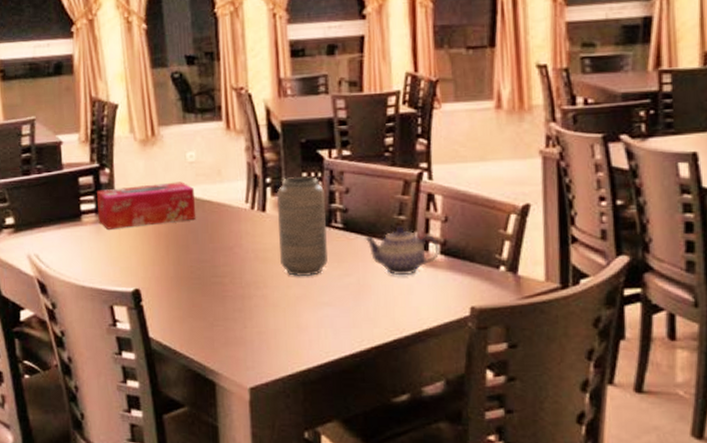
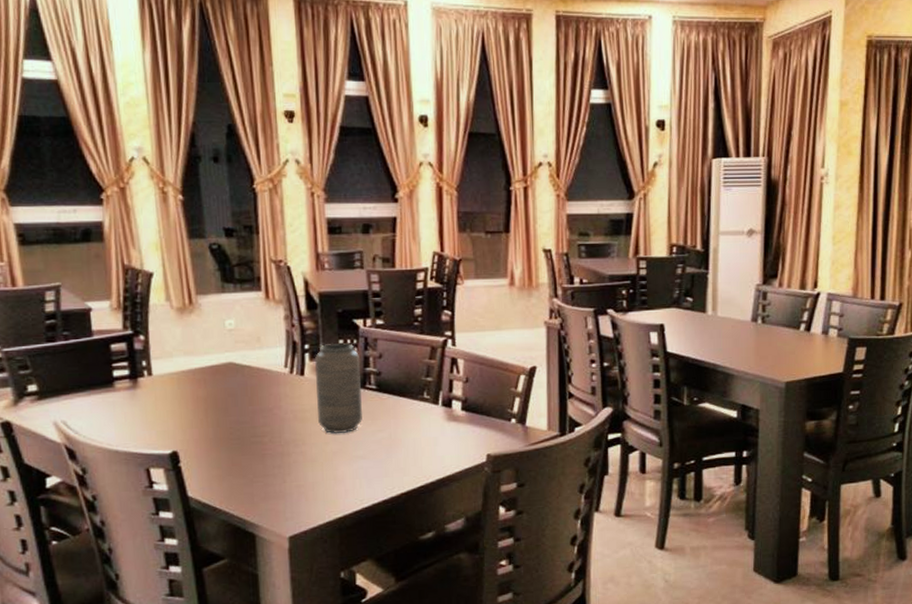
tissue box: present [97,181,196,230] -> none [131,348,236,395]
teapot: present [363,226,440,276] -> none [395,386,462,430]

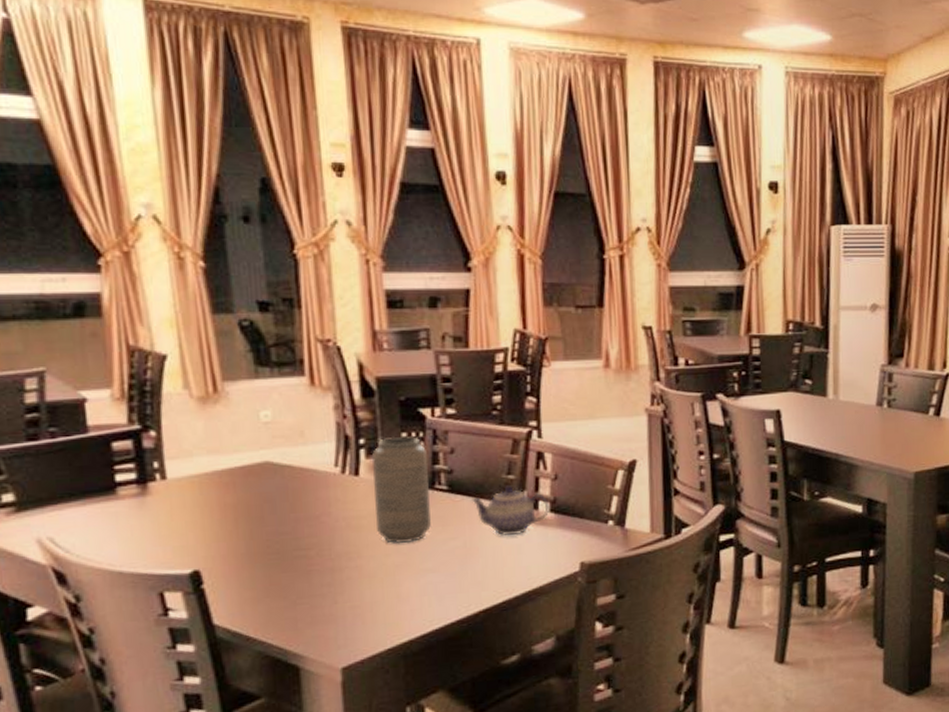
teapot: none [395,386,462,430] -> present [470,485,550,536]

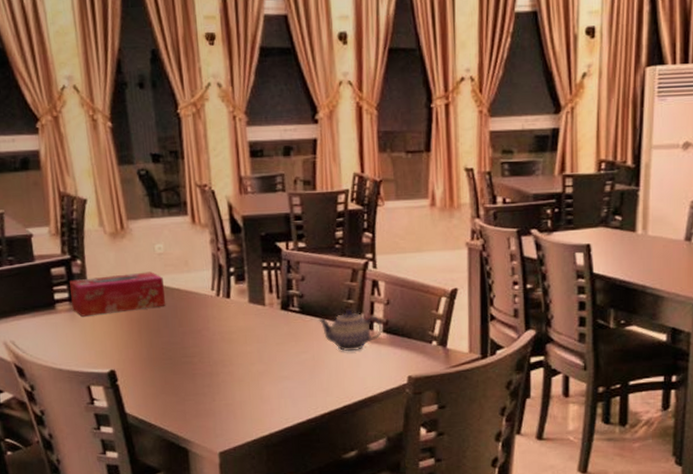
tissue box: none [138,444,274,503] -> present [70,271,166,317]
vase: present [371,435,431,544] -> none [239,265,286,355]

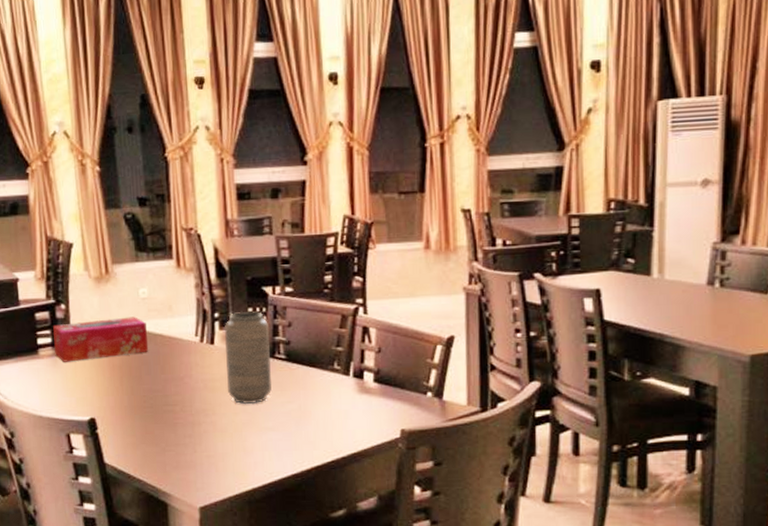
vase: none [239,265,286,355] -> present [224,310,272,405]
teapot: present [317,309,383,351] -> none [304,357,374,402]

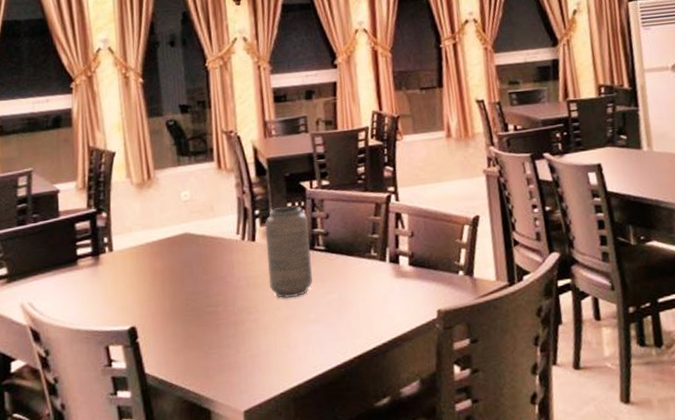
tissue box: present [53,316,149,362] -> none [94,219,191,271]

